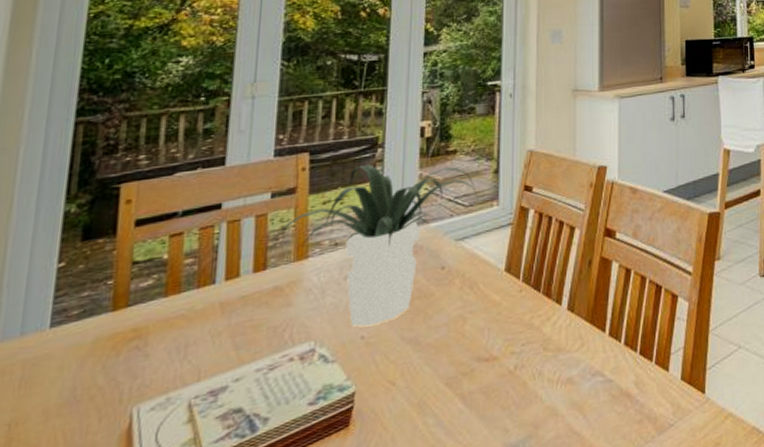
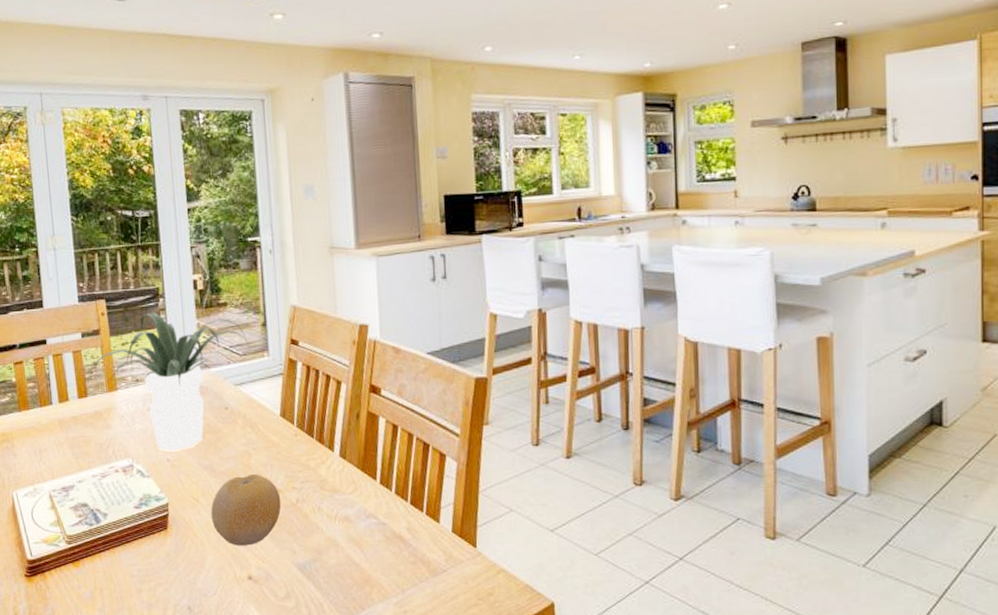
fruit: none [409,341,497,435] -> present [211,473,282,546]

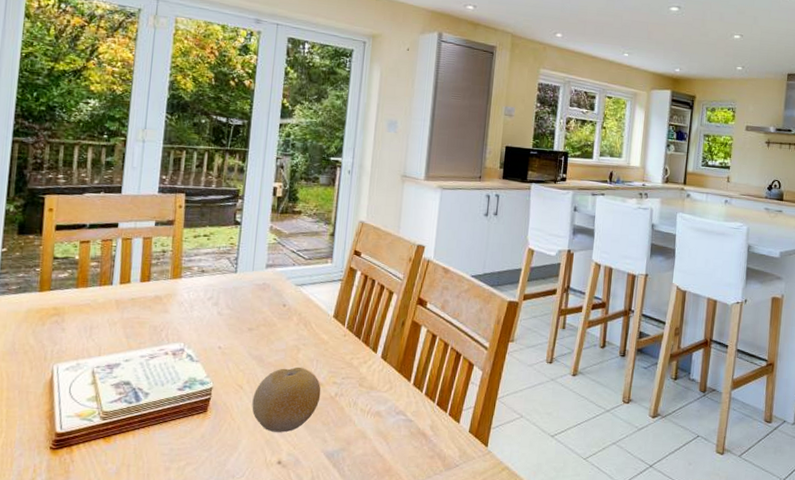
potted plant: present [88,312,250,452] -> none [153,211,316,340]

